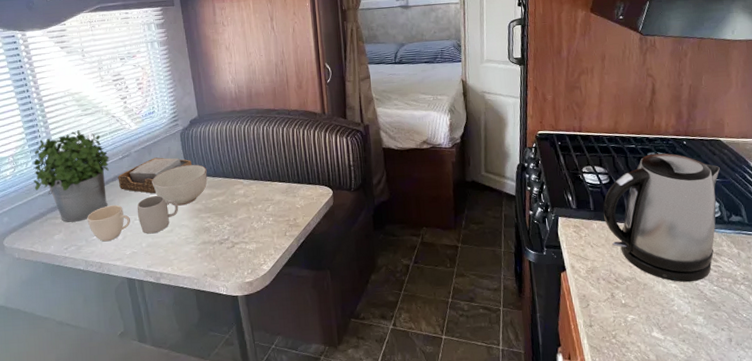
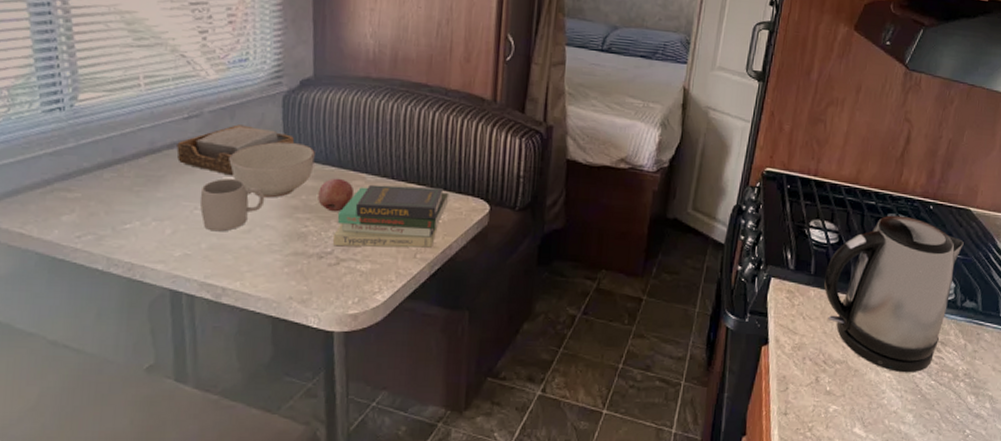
potted plant: present [33,130,109,222] -> none [38,66,168,200]
cup: present [87,204,130,242] -> none [118,182,188,235]
fruit: none [213,185,237,210] -> present [318,178,355,212]
books: none [227,182,303,234] -> present [332,184,450,248]

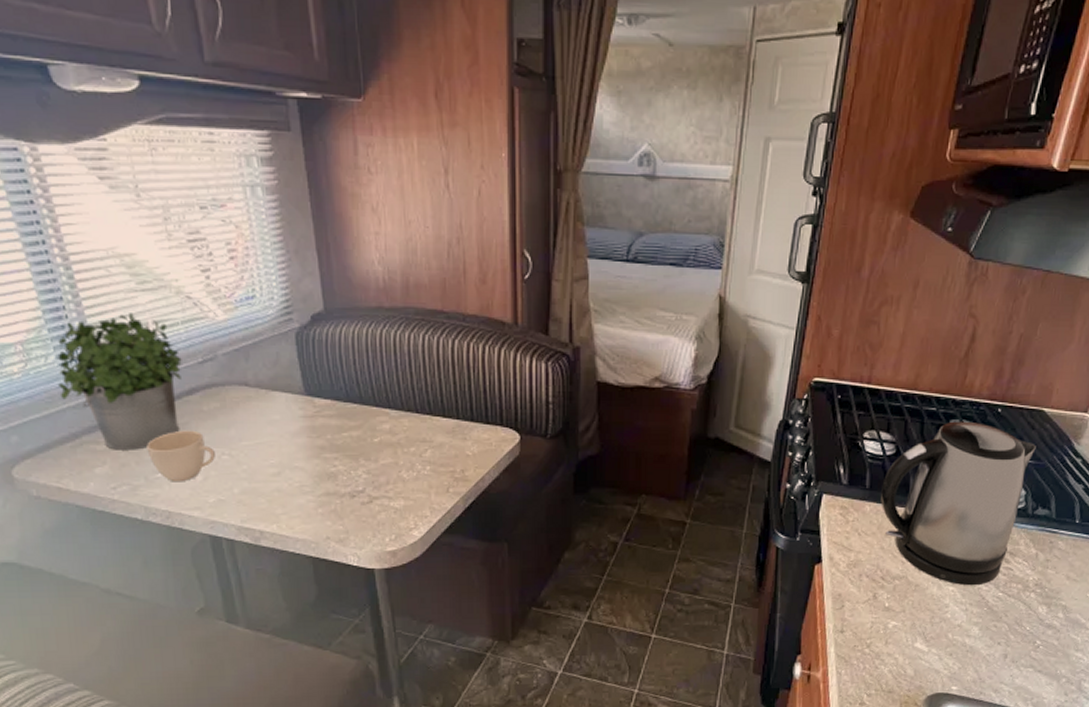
potted plant: none [38,66,168,200] -> present [57,313,182,450]
cup: none [118,182,188,235] -> present [146,430,215,482]
napkin holder: present [176,124,294,176] -> none [195,366,312,419]
mug: present [199,178,265,232] -> none [225,422,291,476]
bowl: present [229,141,315,198] -> none [249,380,336,439]
fruit: present [318,178,355,212] -> none [343,415,380,450]
books: present [332,184,450,248] -> none [362,420,477,485]

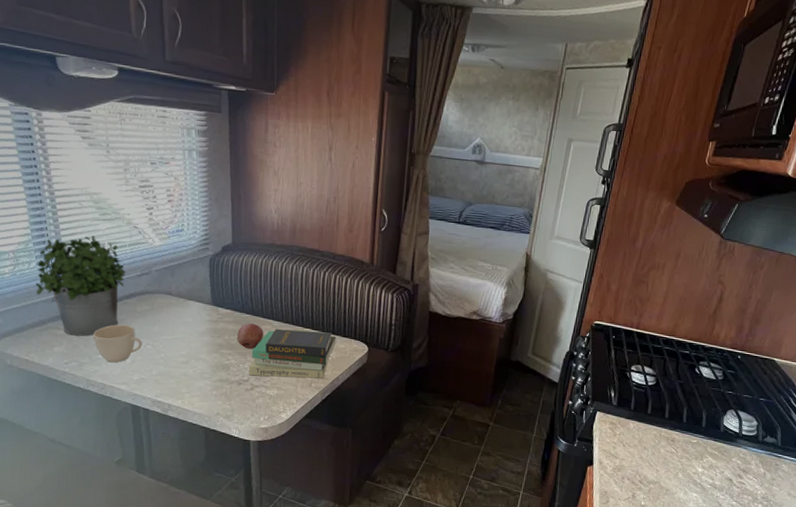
fruit: none [343,415,380,450] -> present [237,323,264,349]
books: none [362,420,477,485] -> present [248,328,337,379]
kettle: present [880,421,1036,586] -> none [642,363,767,494]

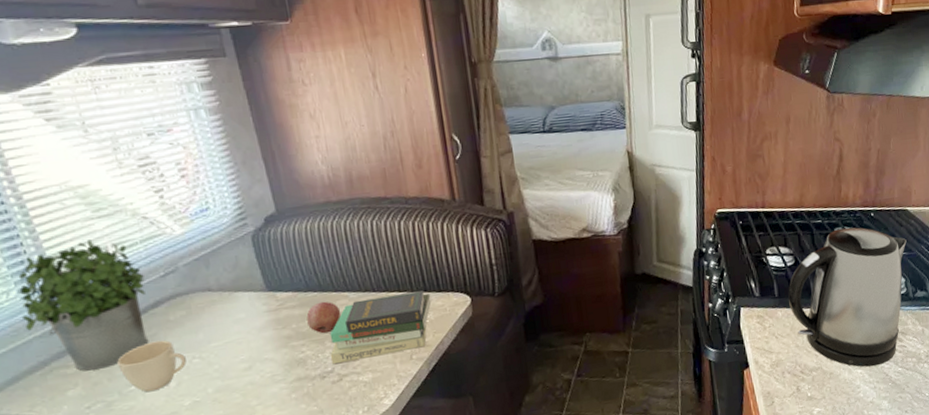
kettle: none [642,363,767,494] -> present [788,227,907,367]

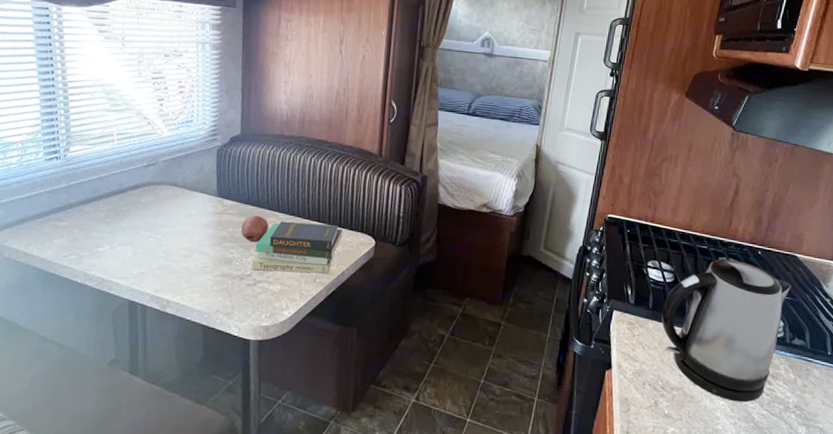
potted plant: present [18,240,149,371] -> none [40,126,133,228]
cup: present [117,340,187,393] -> none [95,216,144,256]

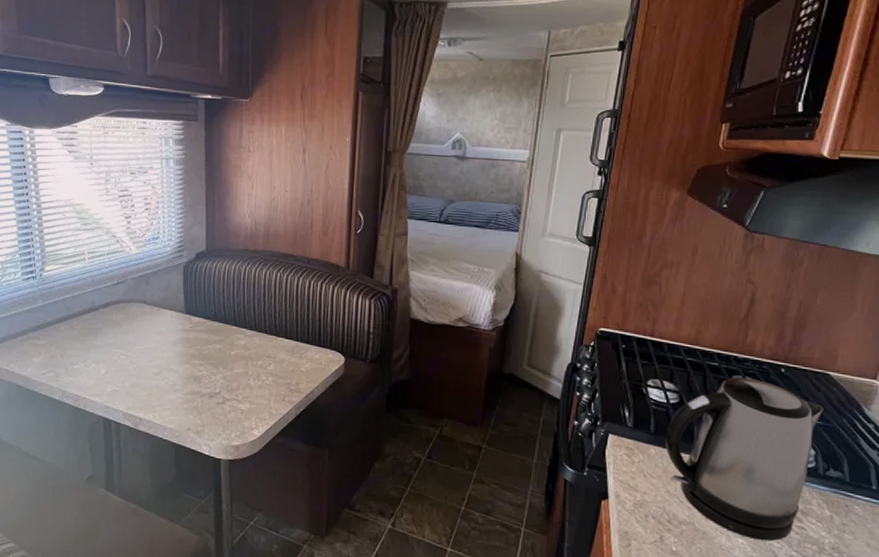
fruit: present [241,215,269,243] -> none [209,332,237,360]
books: present [251,221,343,274] -> none [220,337,311,393]

